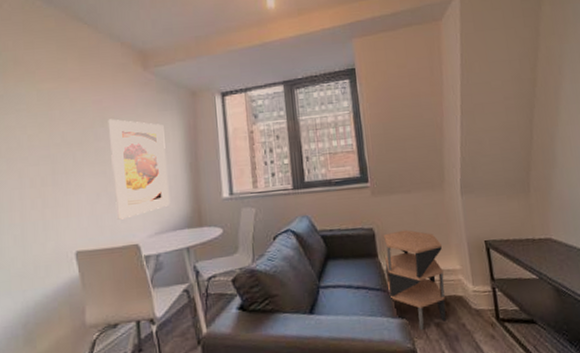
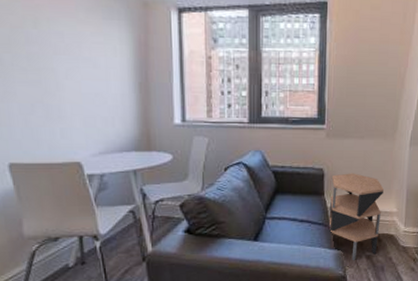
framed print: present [108,119,169,220] -> none [41,20,115,135]

